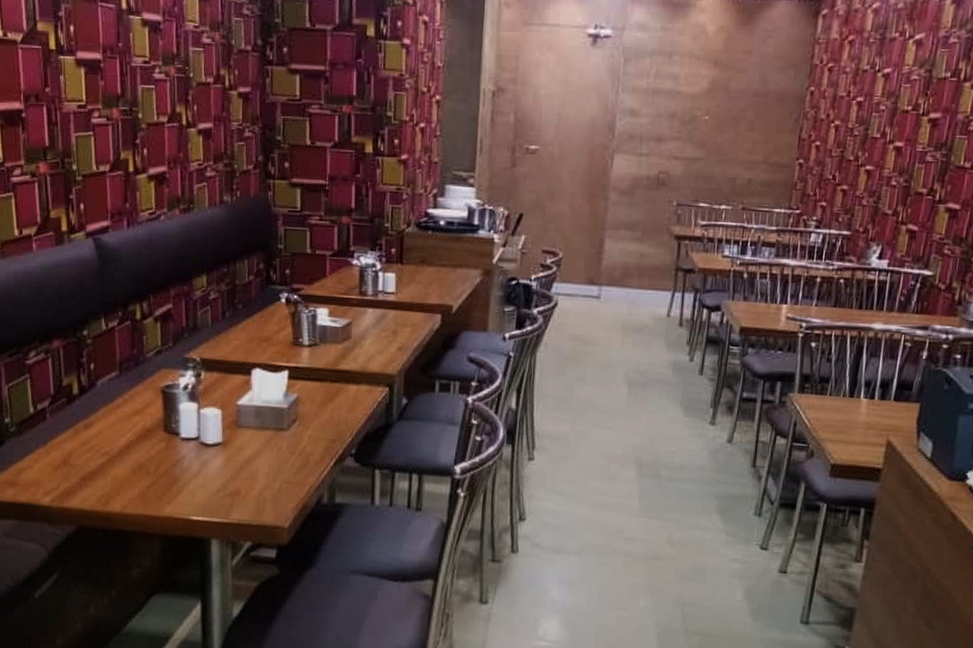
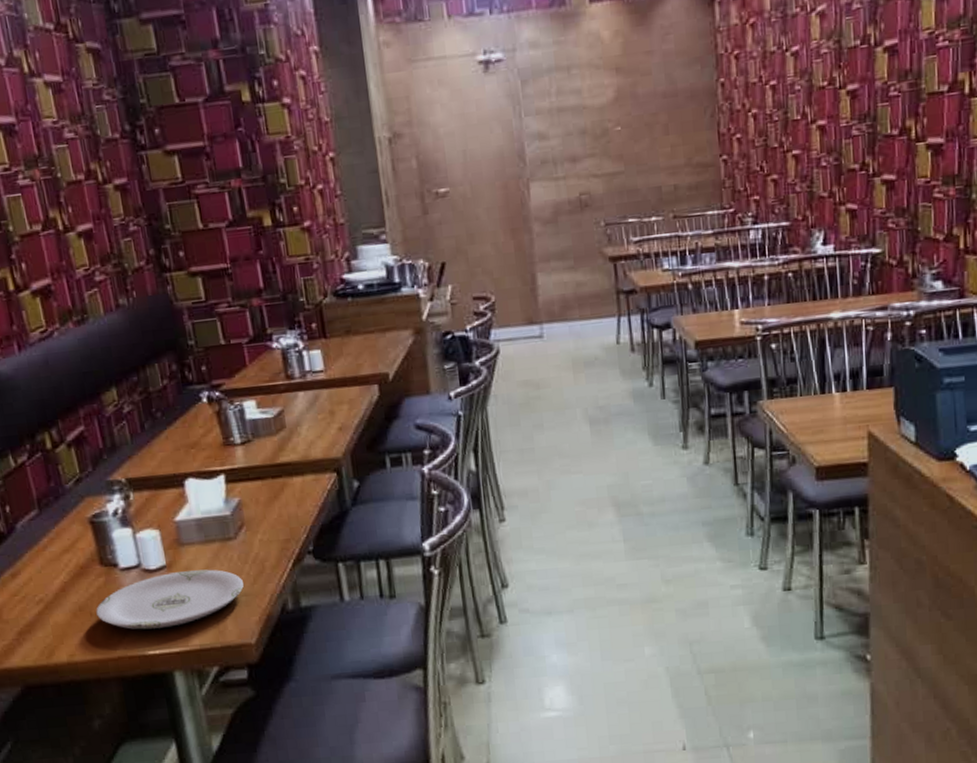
plate: none [153,450,287,499] -> present [96,569,244,630]

